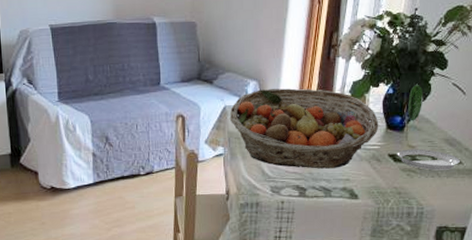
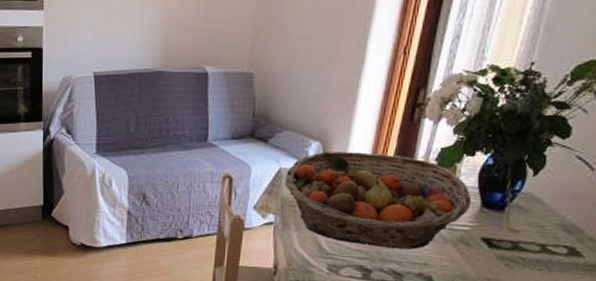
plate: present [397,85,460,171] -> none [493,156,580,263]

